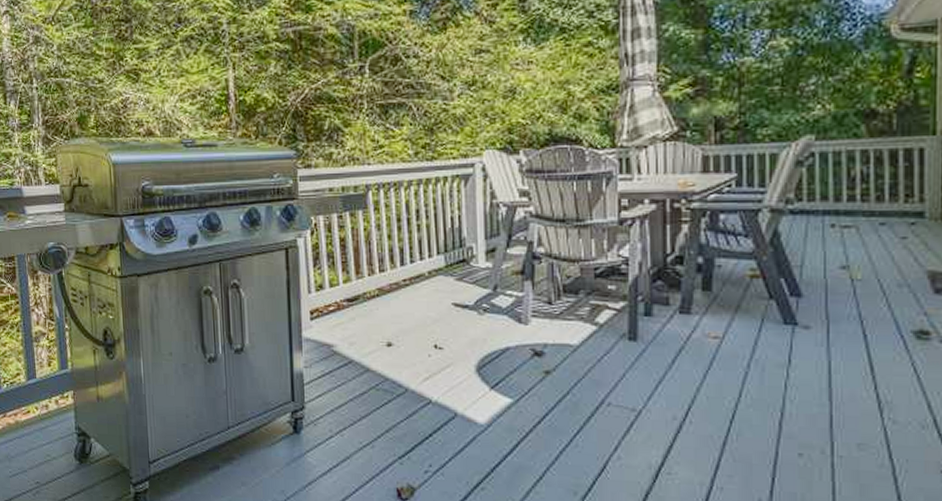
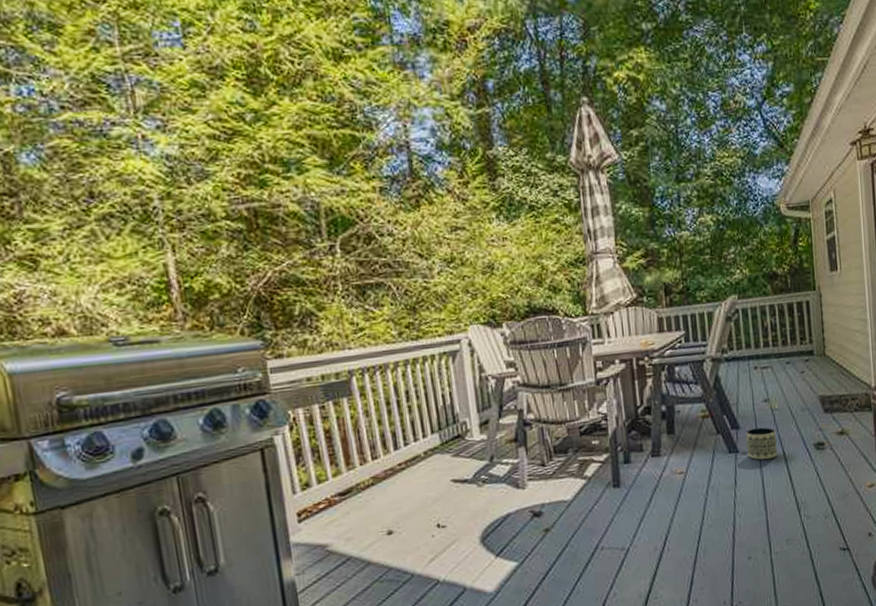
planter: none [810,299,855,341] -> present [745,427,778,460]

